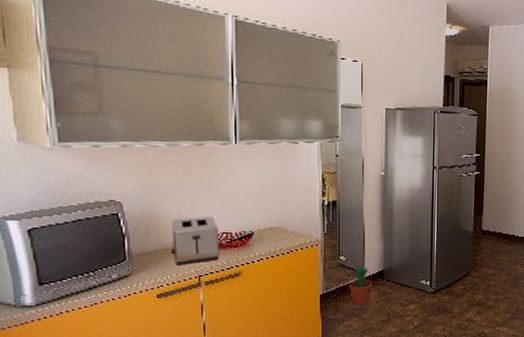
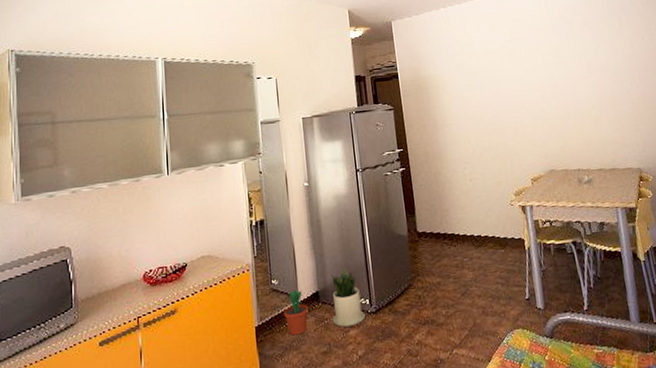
toaster: present [170,217,220,265] -> none [111,252,157,308]
planter: none [393,253,424,302] -> present [331,268,365,327]

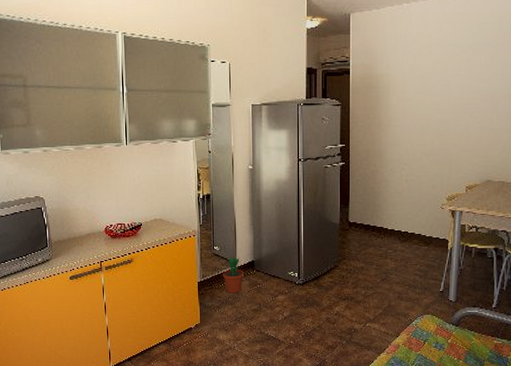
planter: present [331,268,365,327] -> none [264,244,293,292]

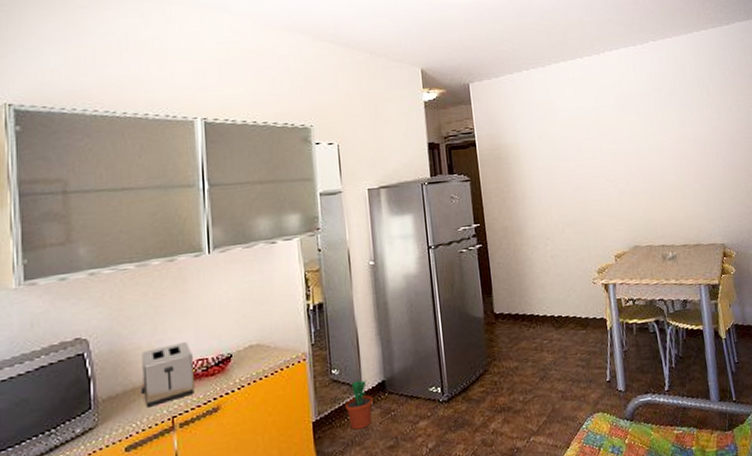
toaster: none [79,210,116,252] -> present [140,342,196,408]

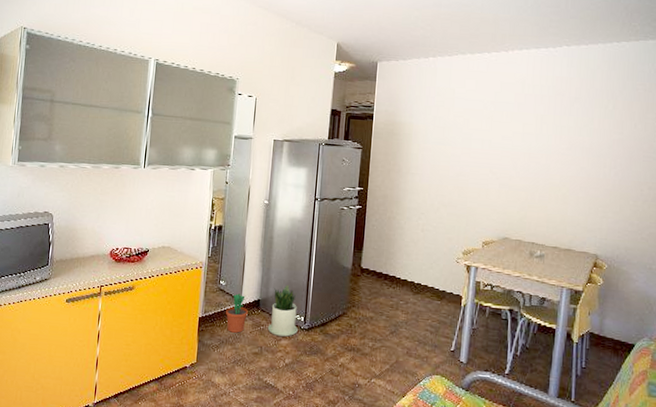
toaster: present [140,342,196,408] -> none [81,231,121,275]
planter: none [399,354,436,419] -> present [267,284,298,337]

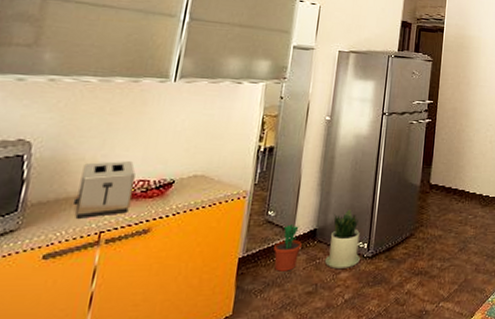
toaster: none [81,231,121,275] -> present [72,161,136,219]

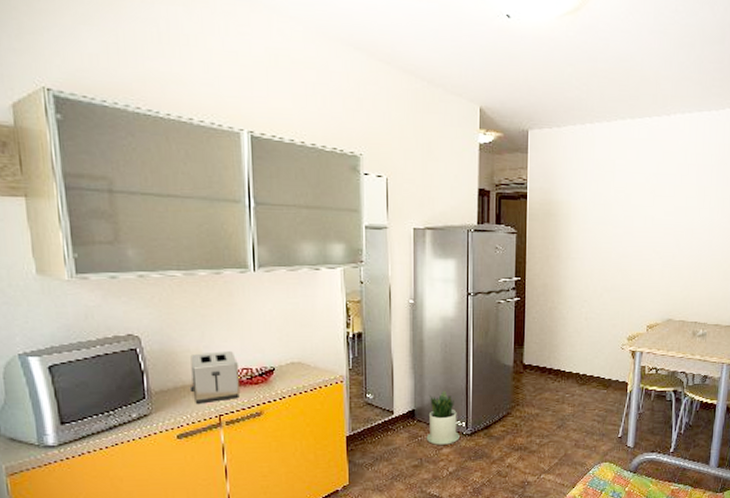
flower pot: present [274,224,302,272] -> none [377,406,402,448]

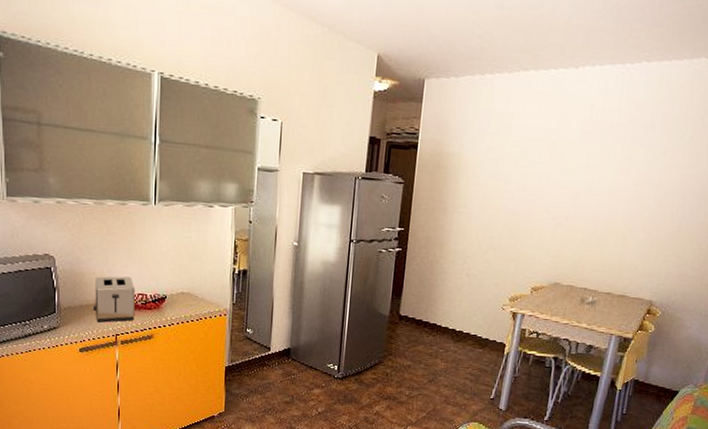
planter: present [426,390,460,445] -> none [299,333,331,386]

